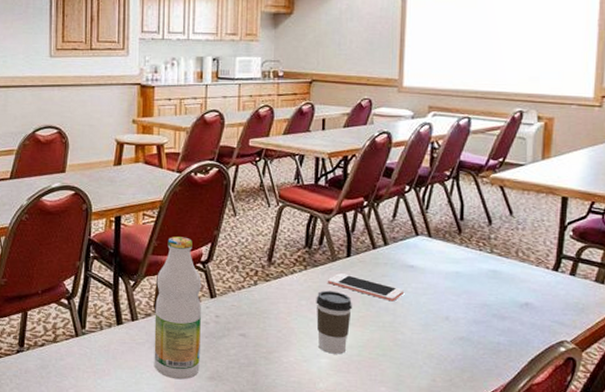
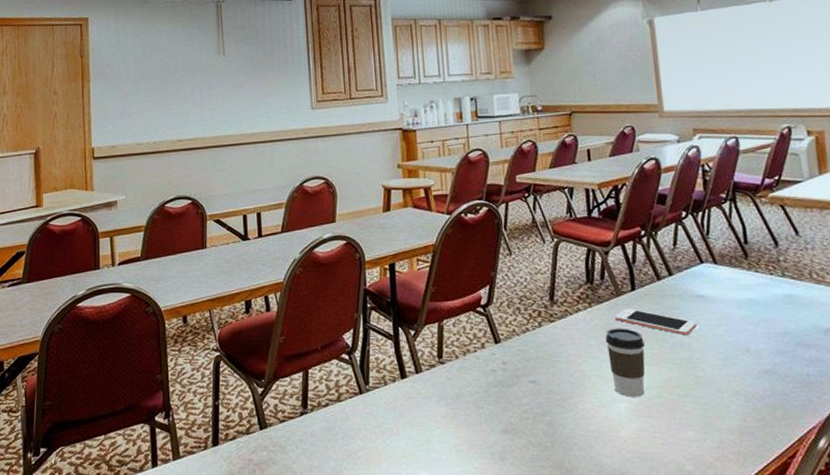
bottle: present [154,236,202,380] -> none [437,280,492,435]

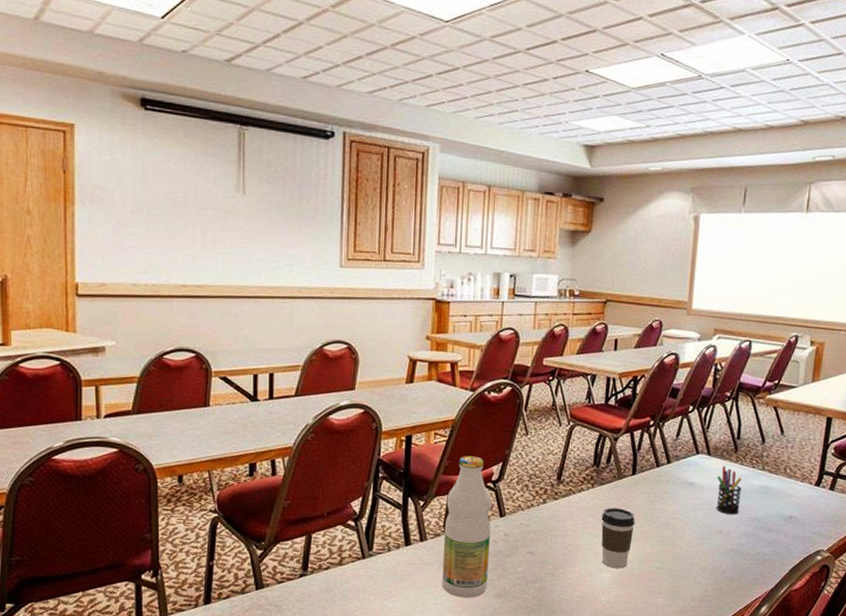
bottle: none [437,280,492,435] -> present [442,456,492,598]
cell phone: present [615,309,697,336] -> none [613,491,683,517]
pen holder: none [730,274,765,330] -> present [716,466,742,515]

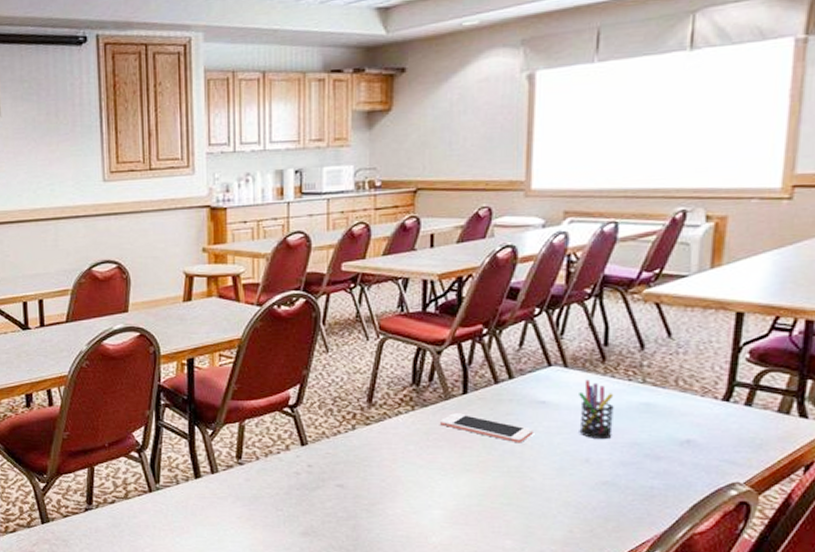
bottle: present [442,456,492,598] -> none [237,378,291,536]
coffee cup: present [601,507,635,569] -> none [426,433,470,504]
cell phone: none [613,491,683,517] -> present [440,413,533,443]

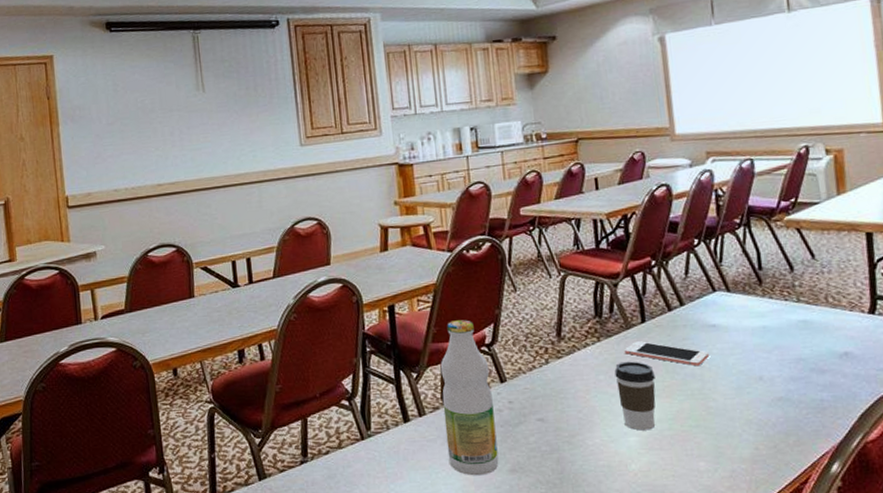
bottle: none [237,378,291,536] -> present [440,320,499,476]
coffee cup: none [426,433,470,504] -> present [614,361,656,431]
pen holder: present [579,379,614,440] -> none [744,302,779,358]

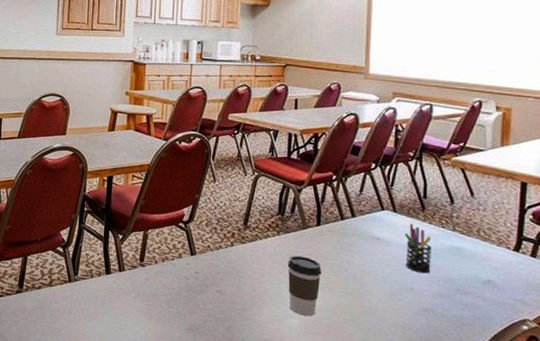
bottle: present [440,320,499,476] -> none [138,197,183,330]
cell phone: present [625,341,709,367] -> none [299,240,370,270]
pen holder: none [744,302,779,358] -> present [405,223,432,274]

